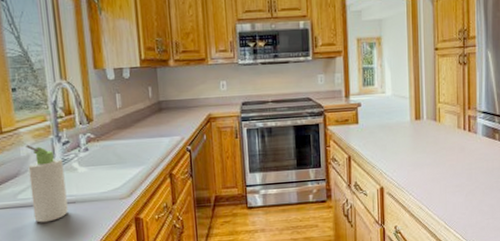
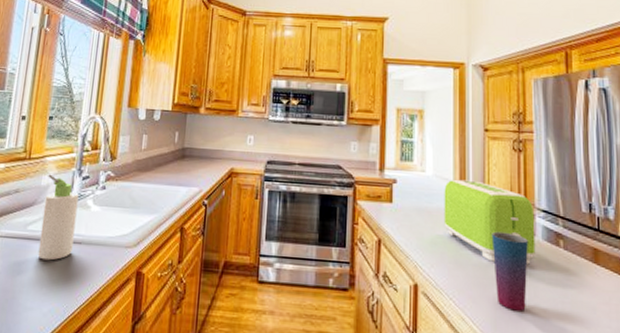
toaster: none [402,94,477,160] -> present [443,179,536,265]
cup: none [442,134,471,195] -> present [491,231,528,312]

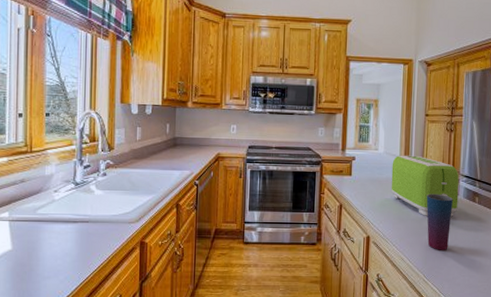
bottle: present [38,174,79,261] -> none [49,165,82,238]

